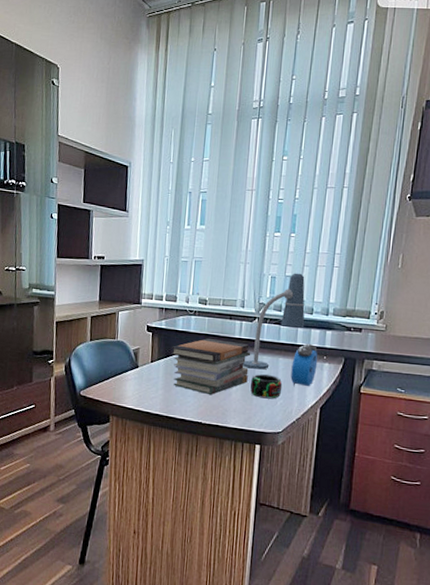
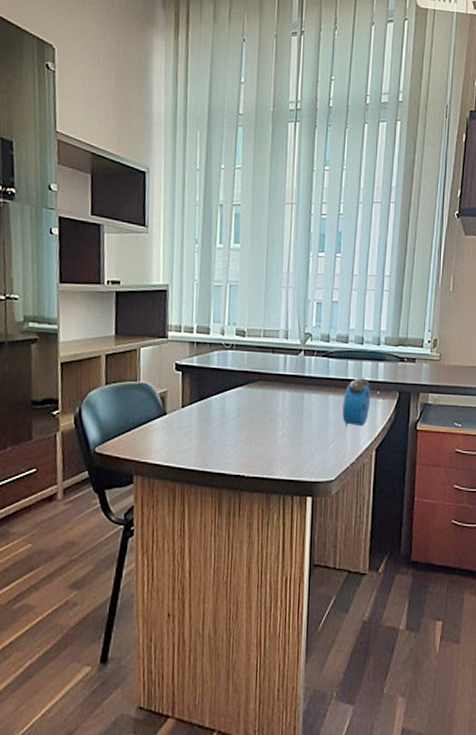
book stack: present [170,338,251,396] -> none [204,376,298,443]
desk lamp: present [243,273,305,370] -> none [289,298,355,410]
mug: present [250,374,283,399] -> none [299,415,334,443]

